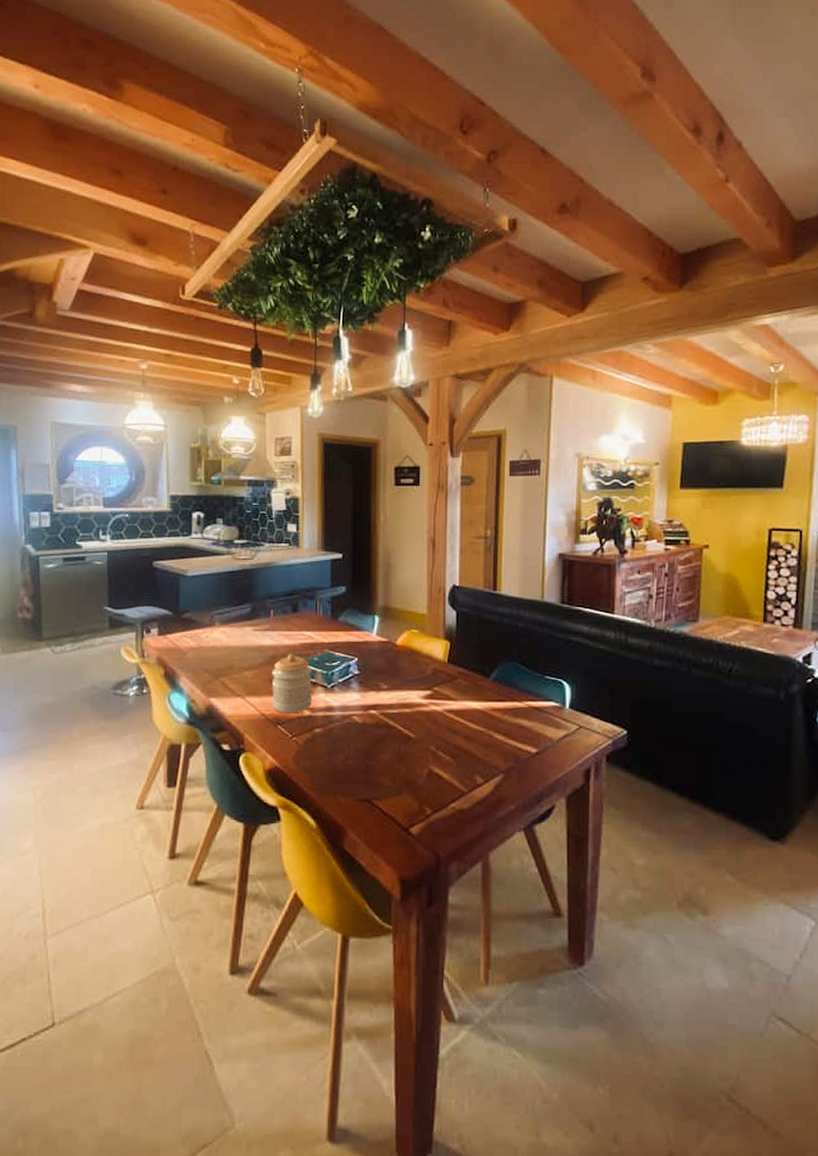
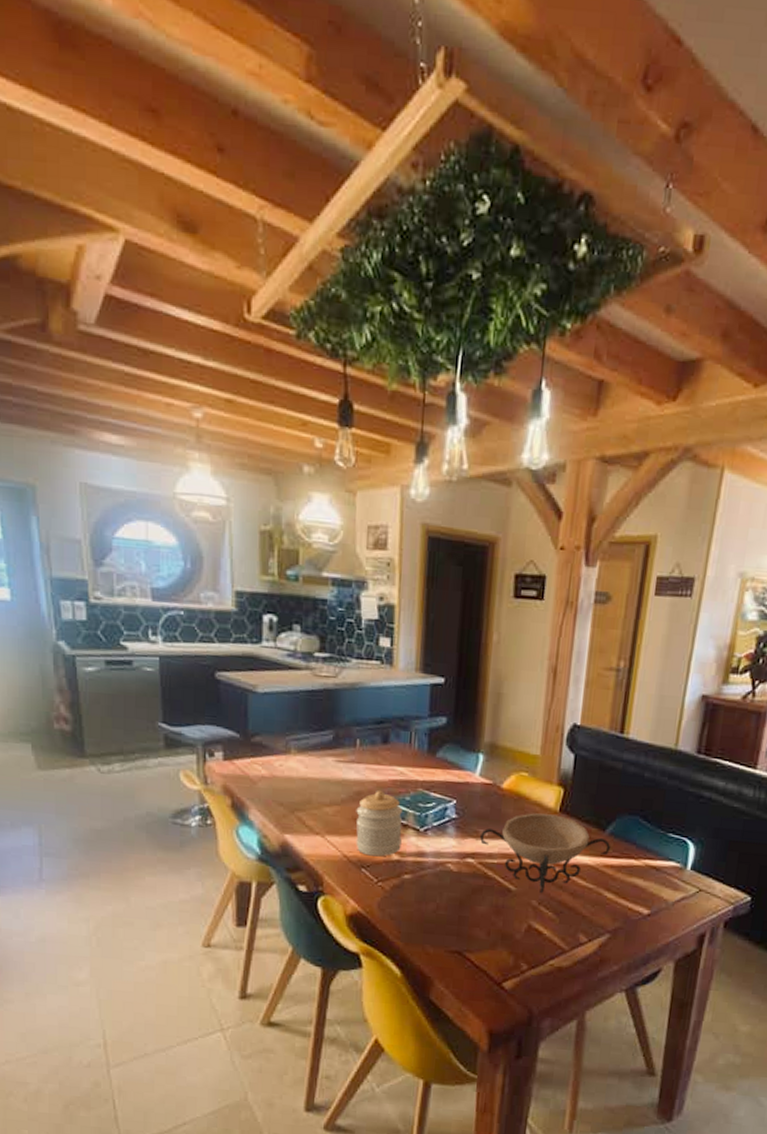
decorative bowl: none [381,665,496,740] -> present [480,813,611,894]

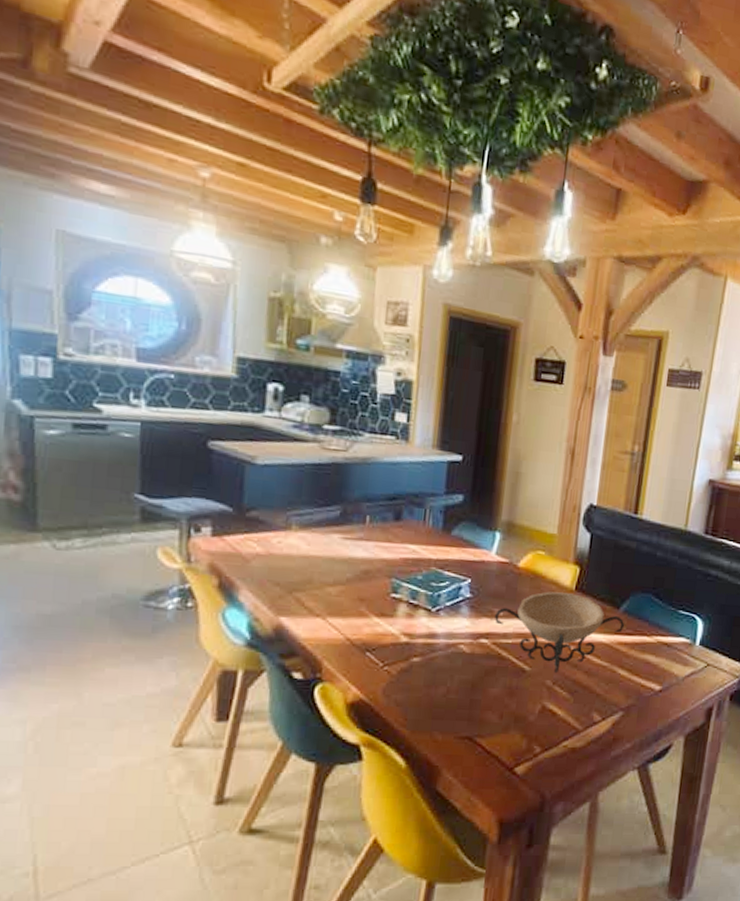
jar: present [355,791,403,857] -> none [360,569,414,639]

